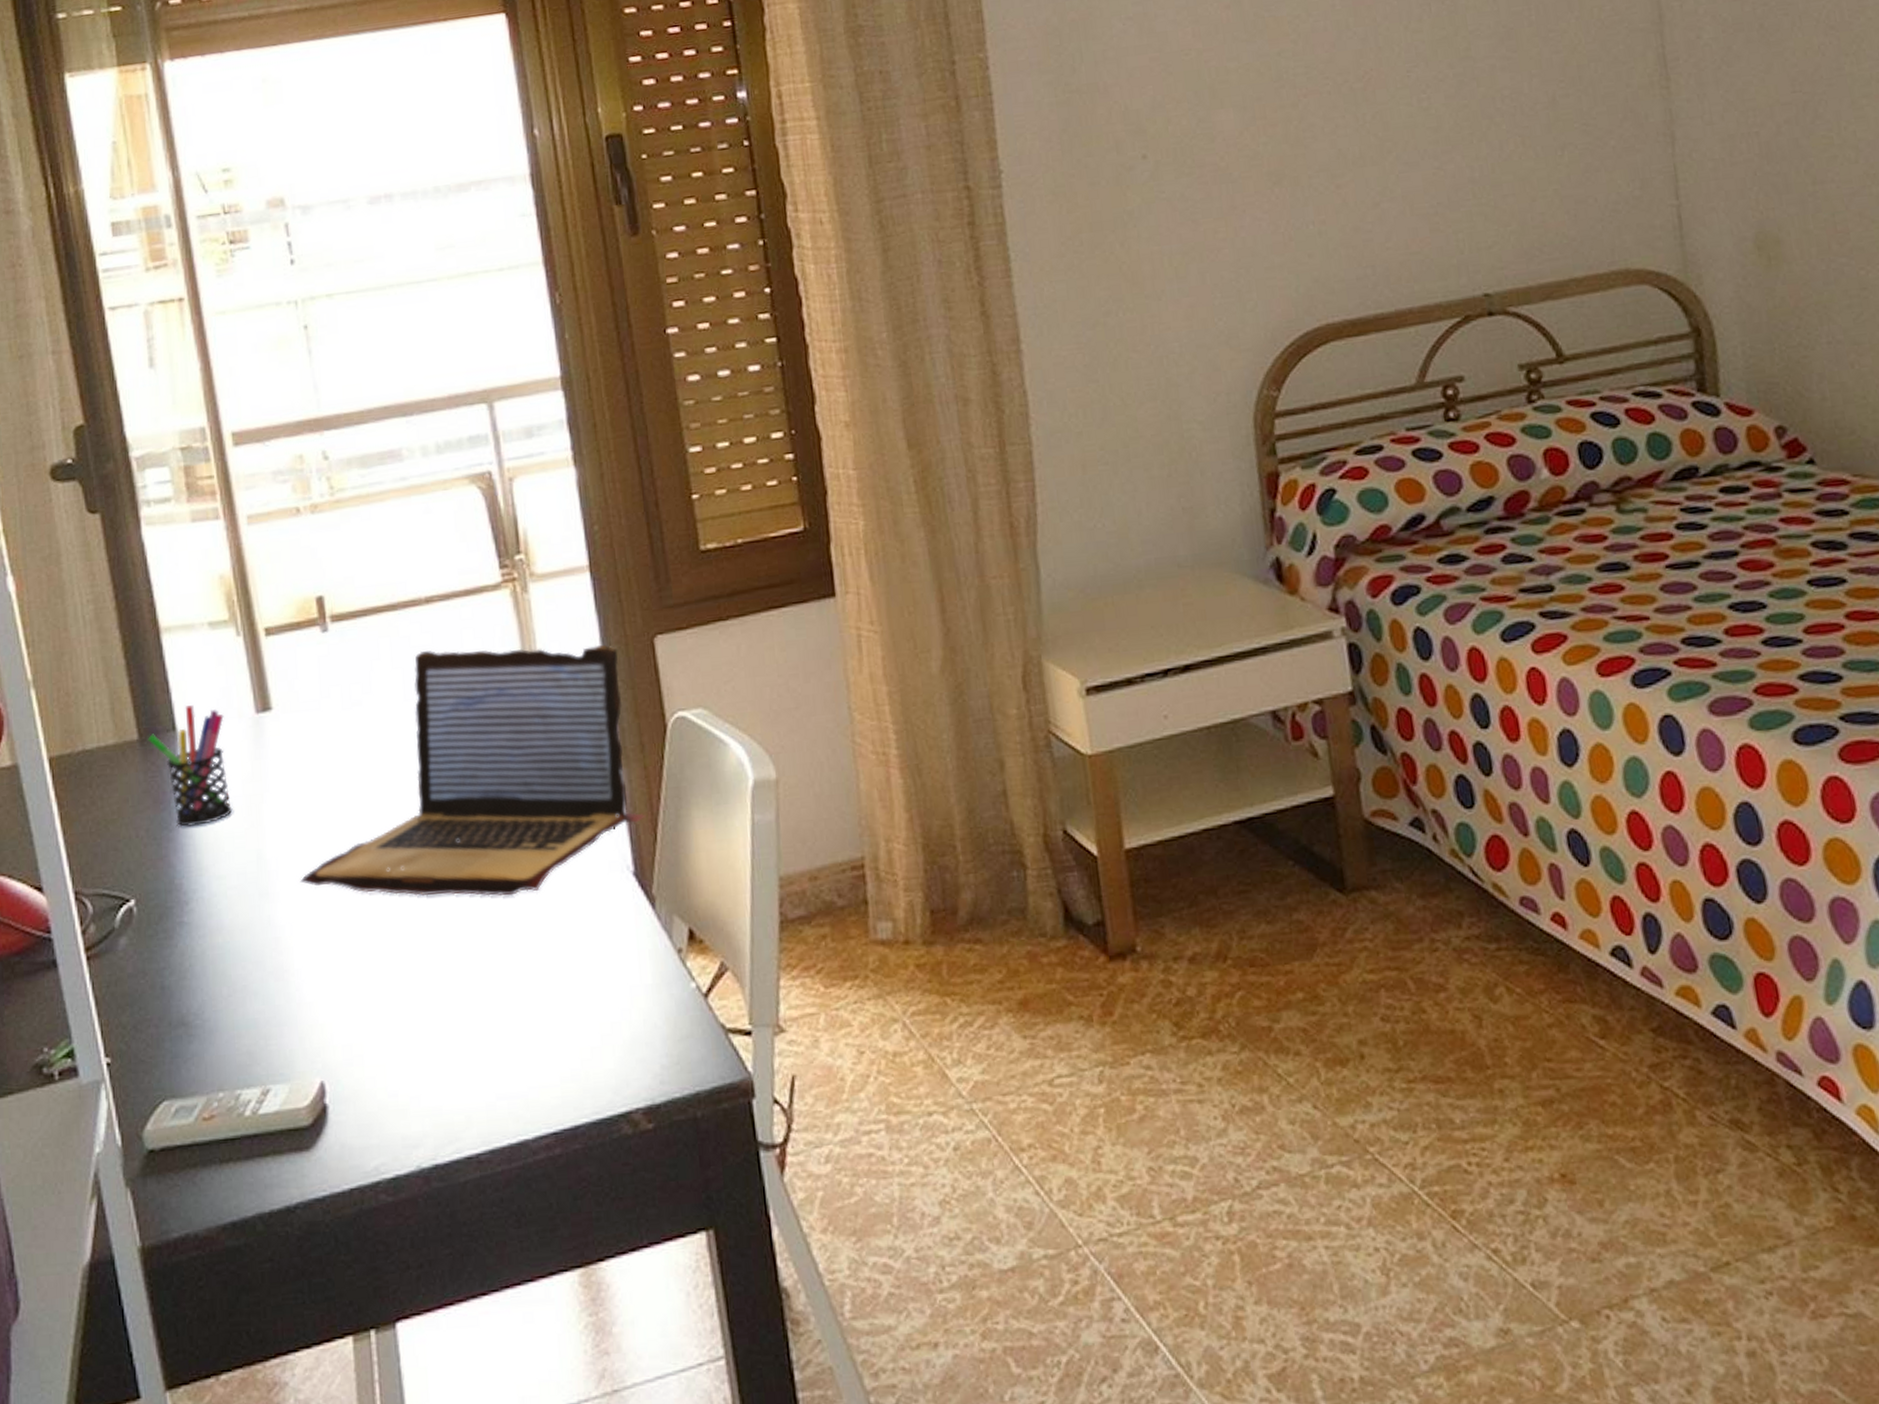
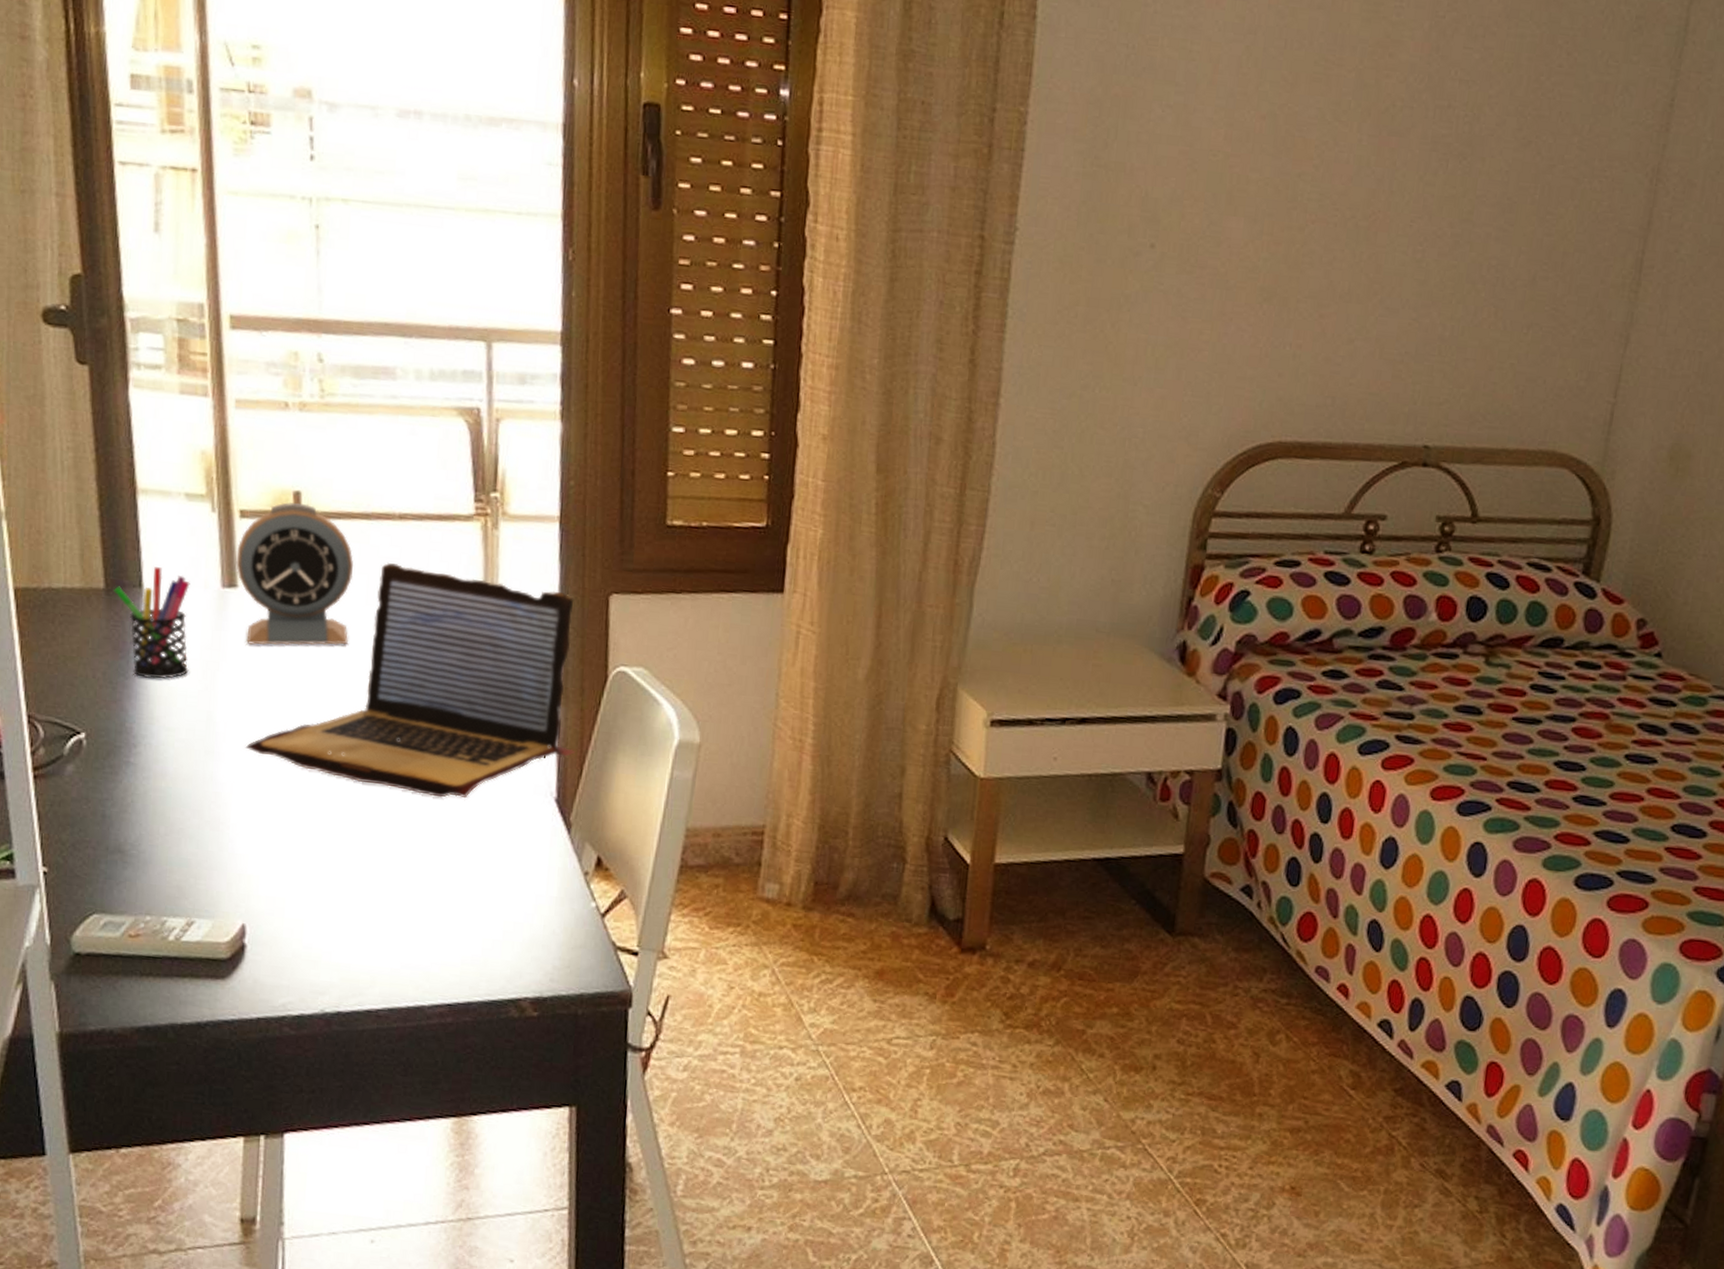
alarm clock: none [266,608,391,768] -> present [236,501,353,646]

